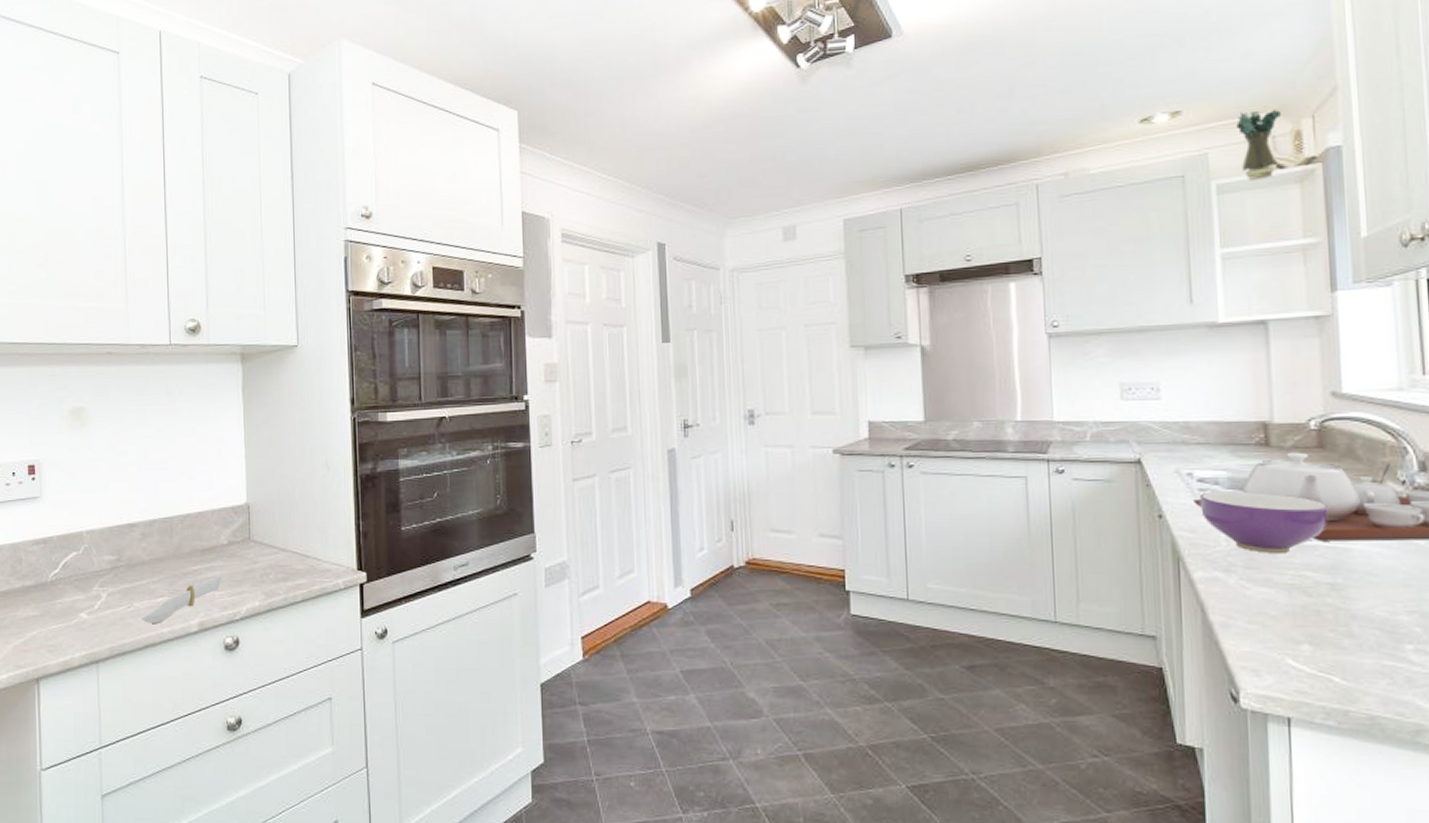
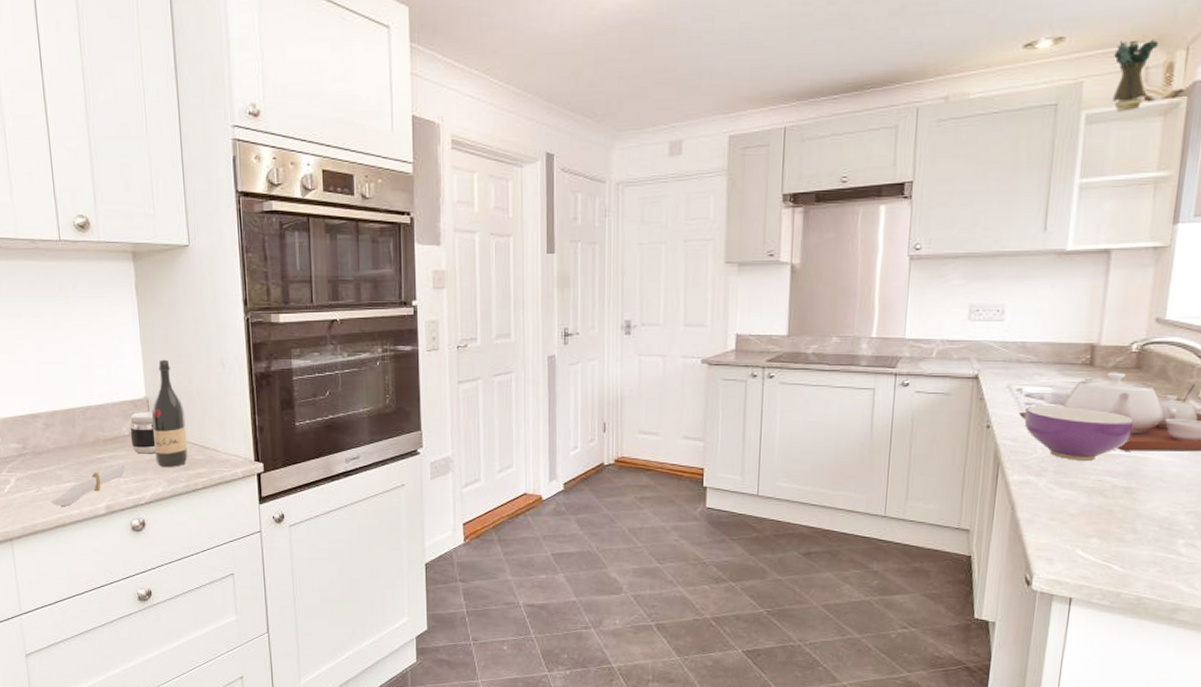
jar: none [228,518,255,564] -> present [130,411,156,454]
wine bottle: none [251,463,287,579] -> present [151,359,188,468]

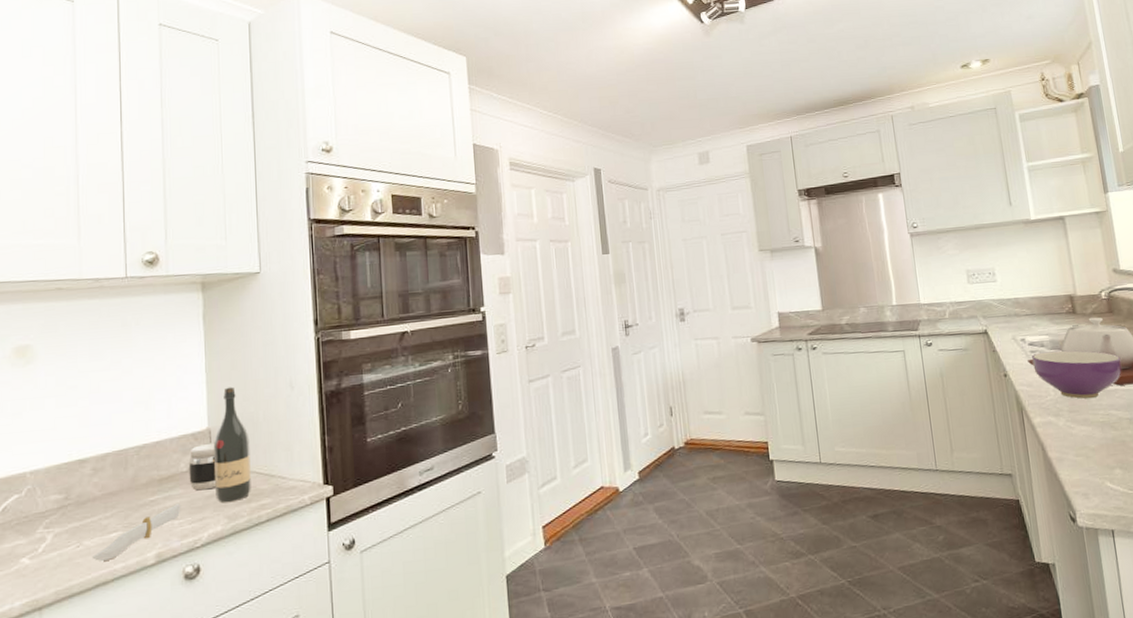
vase: present [1112,39,1158,112] -> none [1028,58,1059,112]

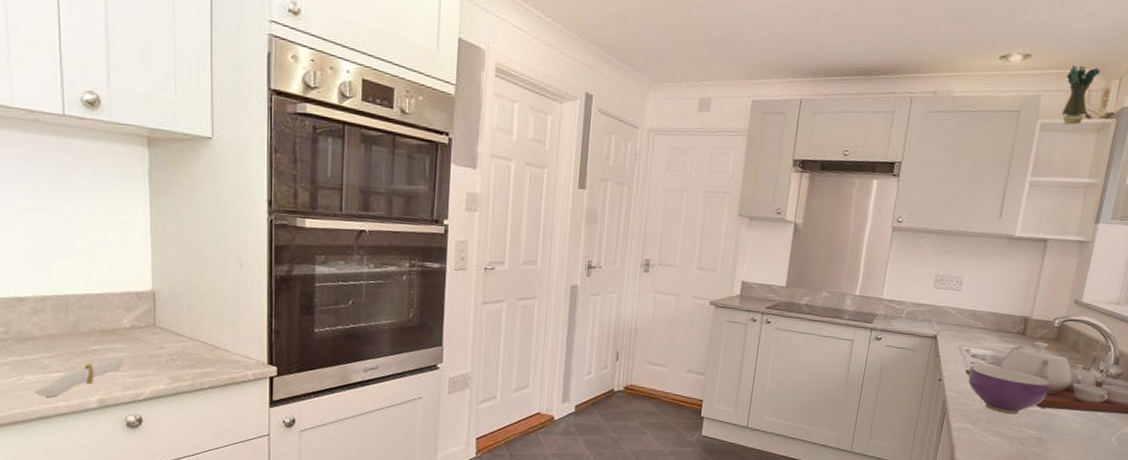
jar: present [188,442,217,491] -> none [132,304,160,349]
wine bottle: present [213,386,251,504] -> none [157,252,195,365]
vase: none [1028,58,1059,112] -> present [1061,64,1100,126]

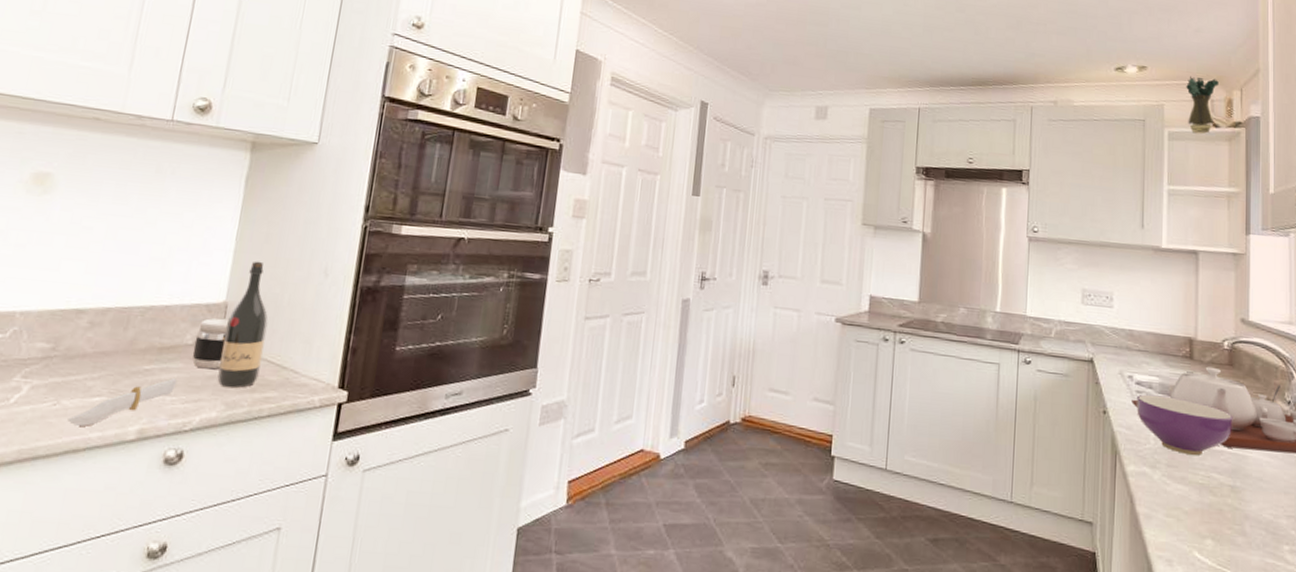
jar: none [132,304,160,349] -> present [192,317,230,370]
wine bottle: none [157,252,195,365] -> present [217,261,268,389]

